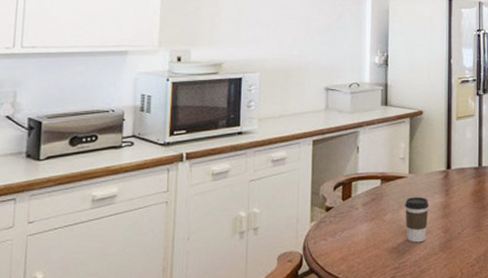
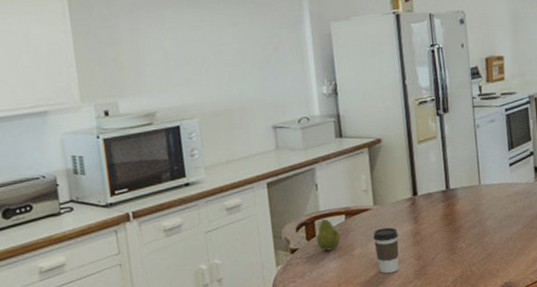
fruit: none [351,177,374,213] -> present [316,215,341,251]

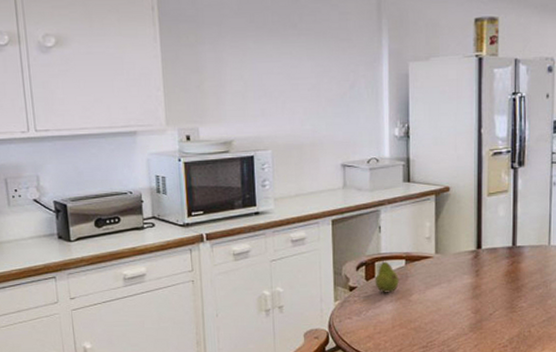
coffee cup: present [373,227,399,274] -> none [432,277,458,323]

